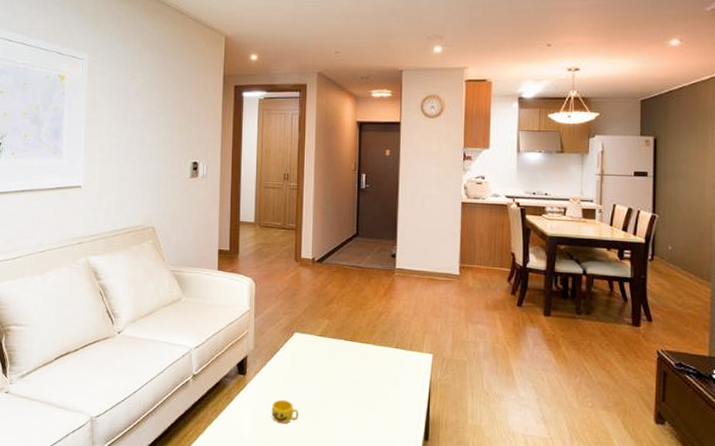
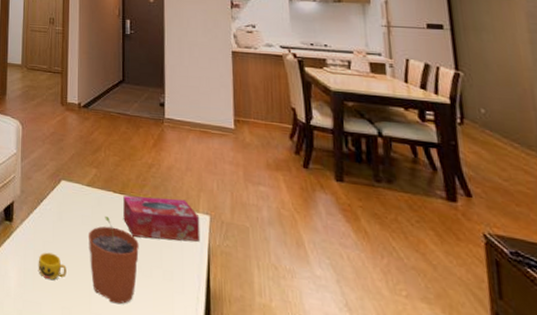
plant pot: none [319,362,367,439] -> present [88,215,139,305]
tissue box: none [353,341,424,379] -> present [123,195,201,242]

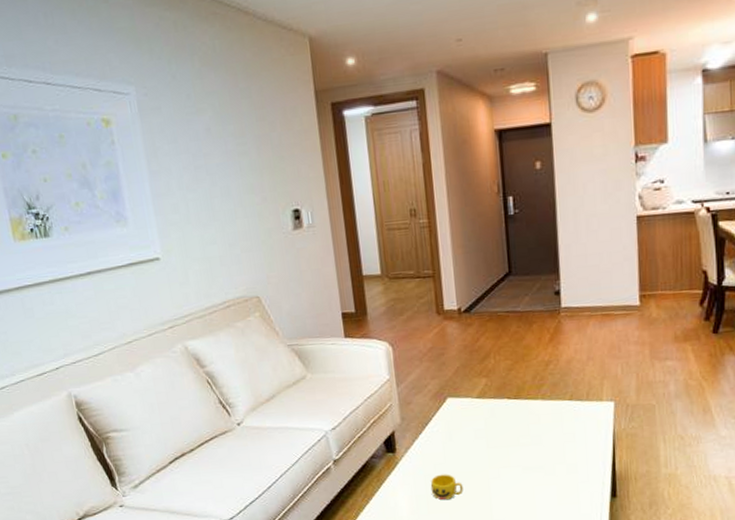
plant pot: present [88,215,139,305] -> none [483,424,540,507]
tissue box: present [123,195,201,242] -> none [519,391,605,439]

